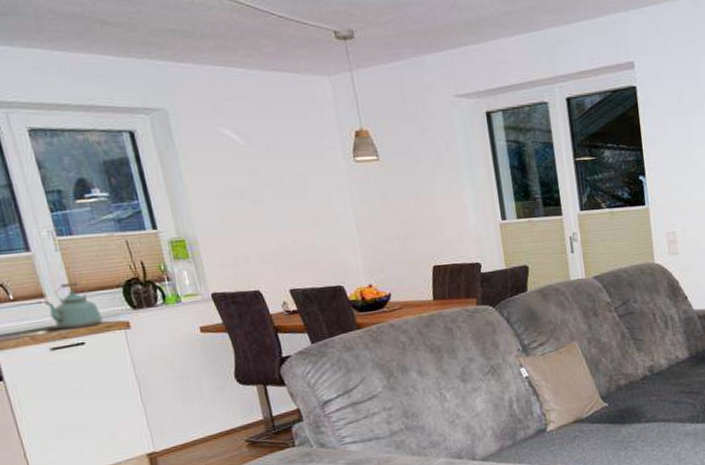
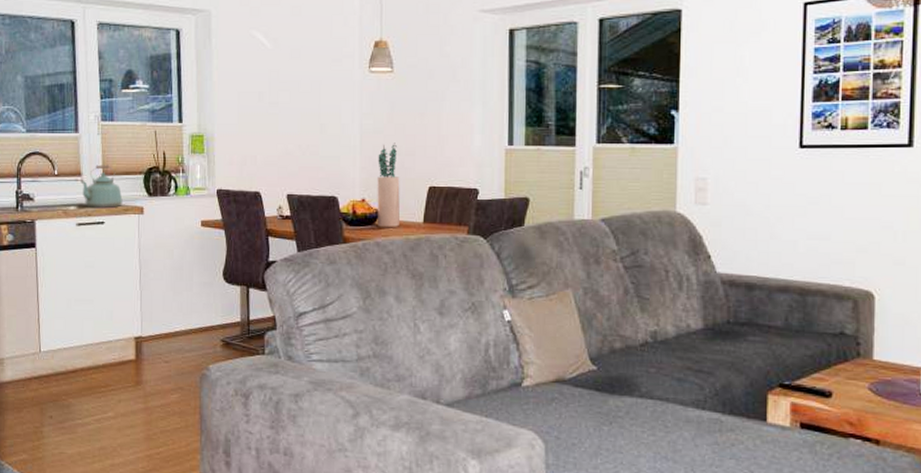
vase: none [377,228,410,310] -> present [377,142,400,228]

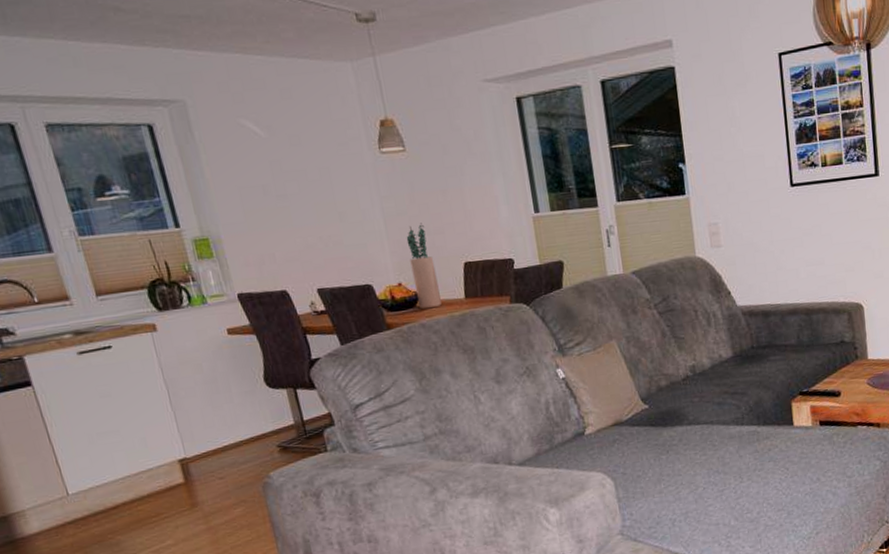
kettle: present [80,165,123,209] -> none [70,283,129,334]

